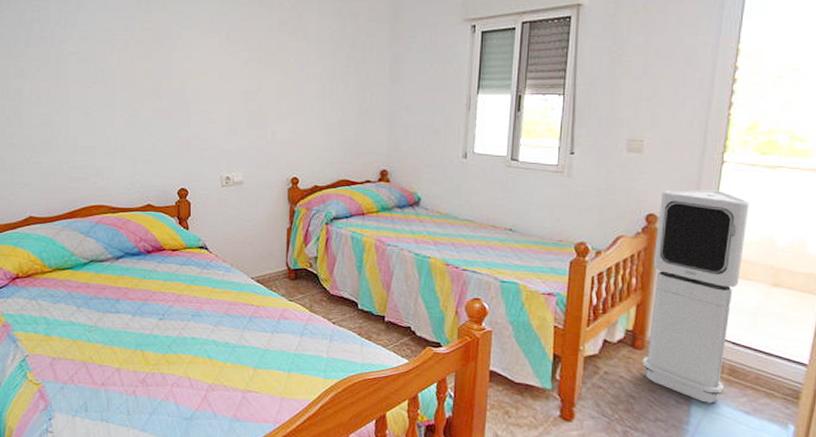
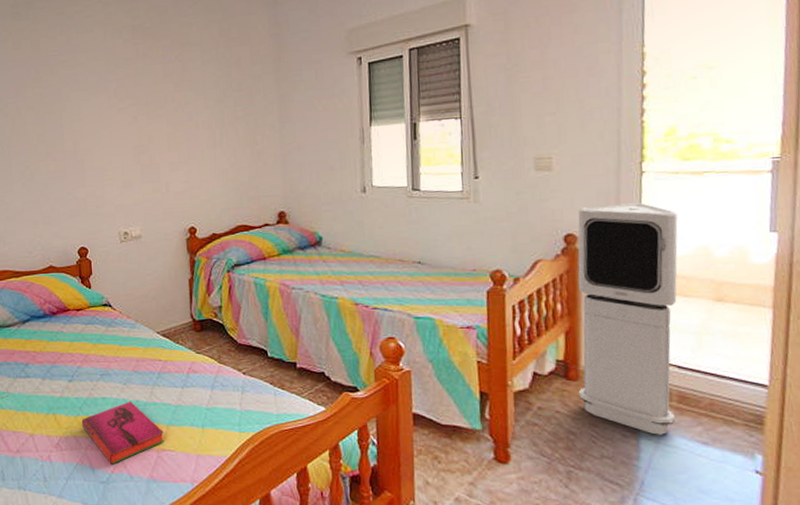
hardback book: none [169,342,250,403] -> present [81,401,164,465]

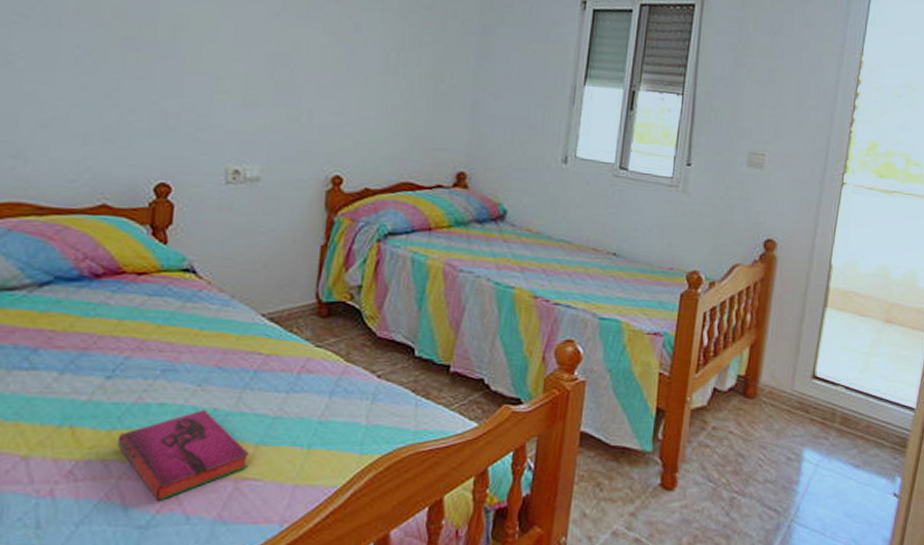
air purifier: present [578,203,678,435] -> none [753,213,866,458]

